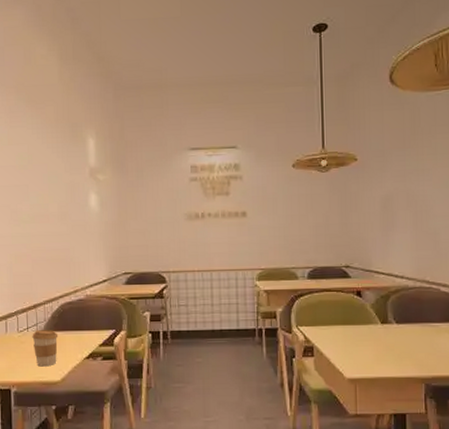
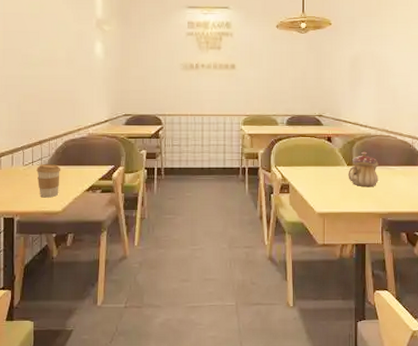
teapot: none [382,306,419,349] -> present [348,151,378,188]

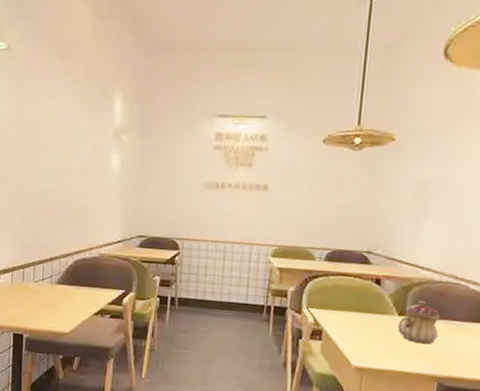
coffee cup: present [36,164,61,198] -> none [46,282,71,318]

